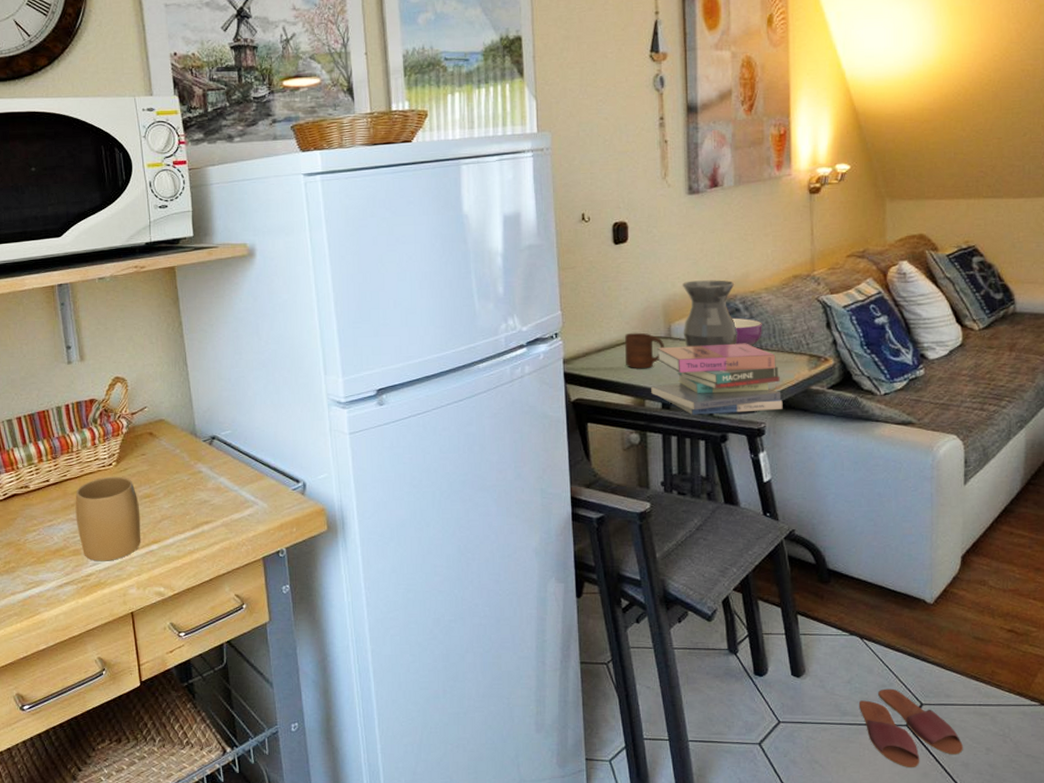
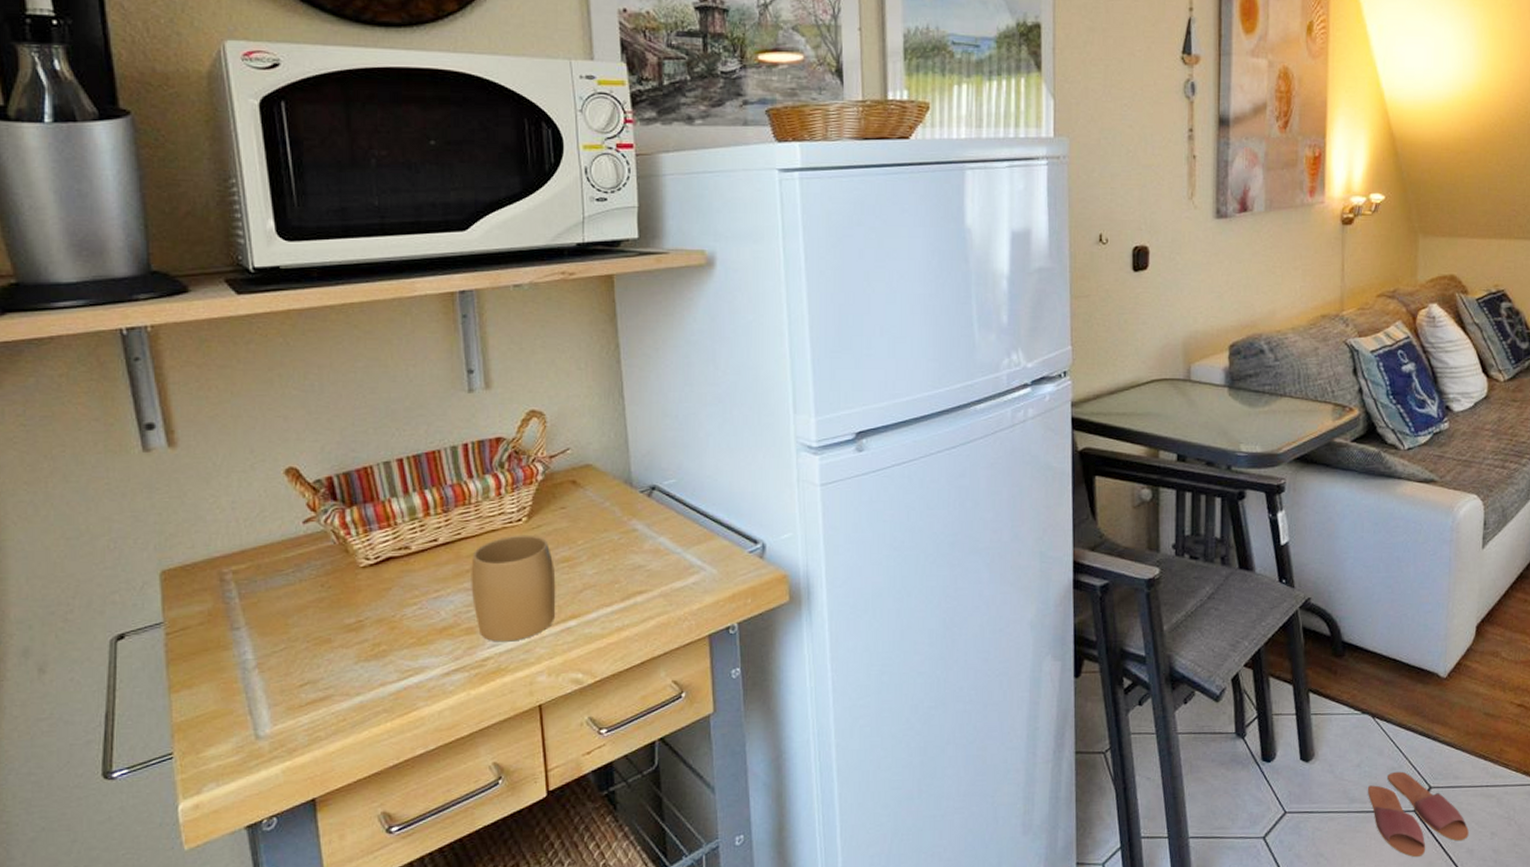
cup: present [625,332,664,368] -> none [1140,373,1182,414]
books: present [651,343,783,415] -> none [1166,389,1305,469]
vase: present [682,280,737,347] -> none [1203,316,1261,391]
bowl: present [732,318,763,346] -> none [1256,360,1288,392]

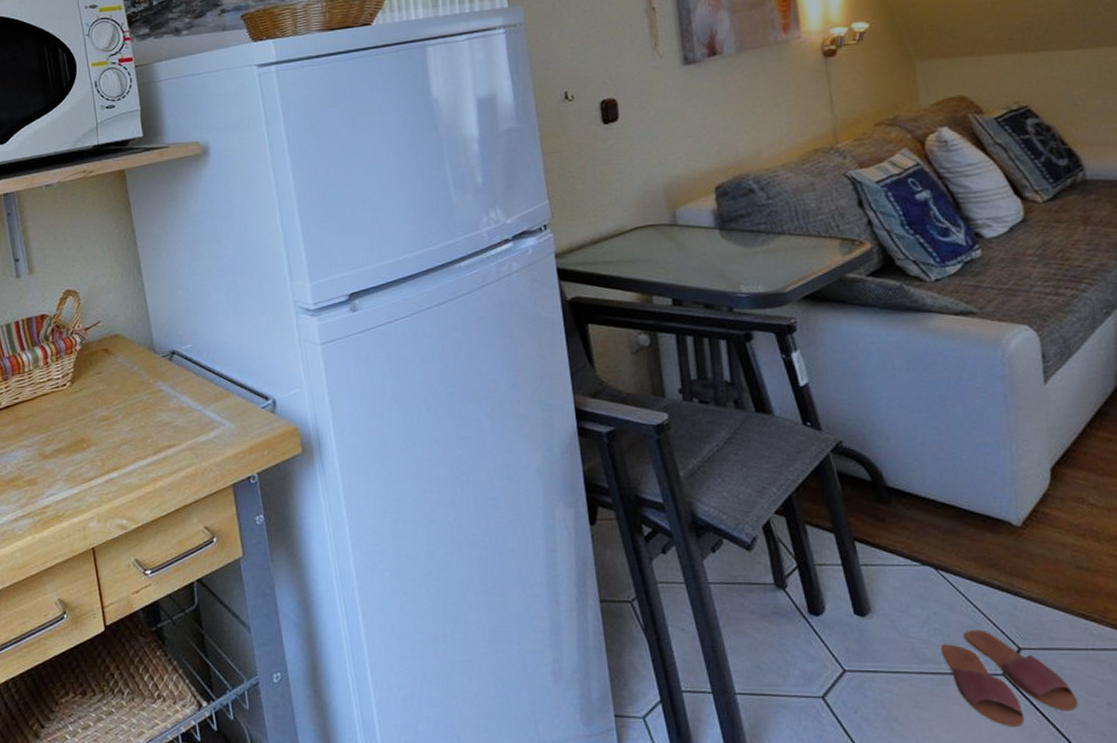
mug: present [471,535,556,642] -> none [28,397,100,492]

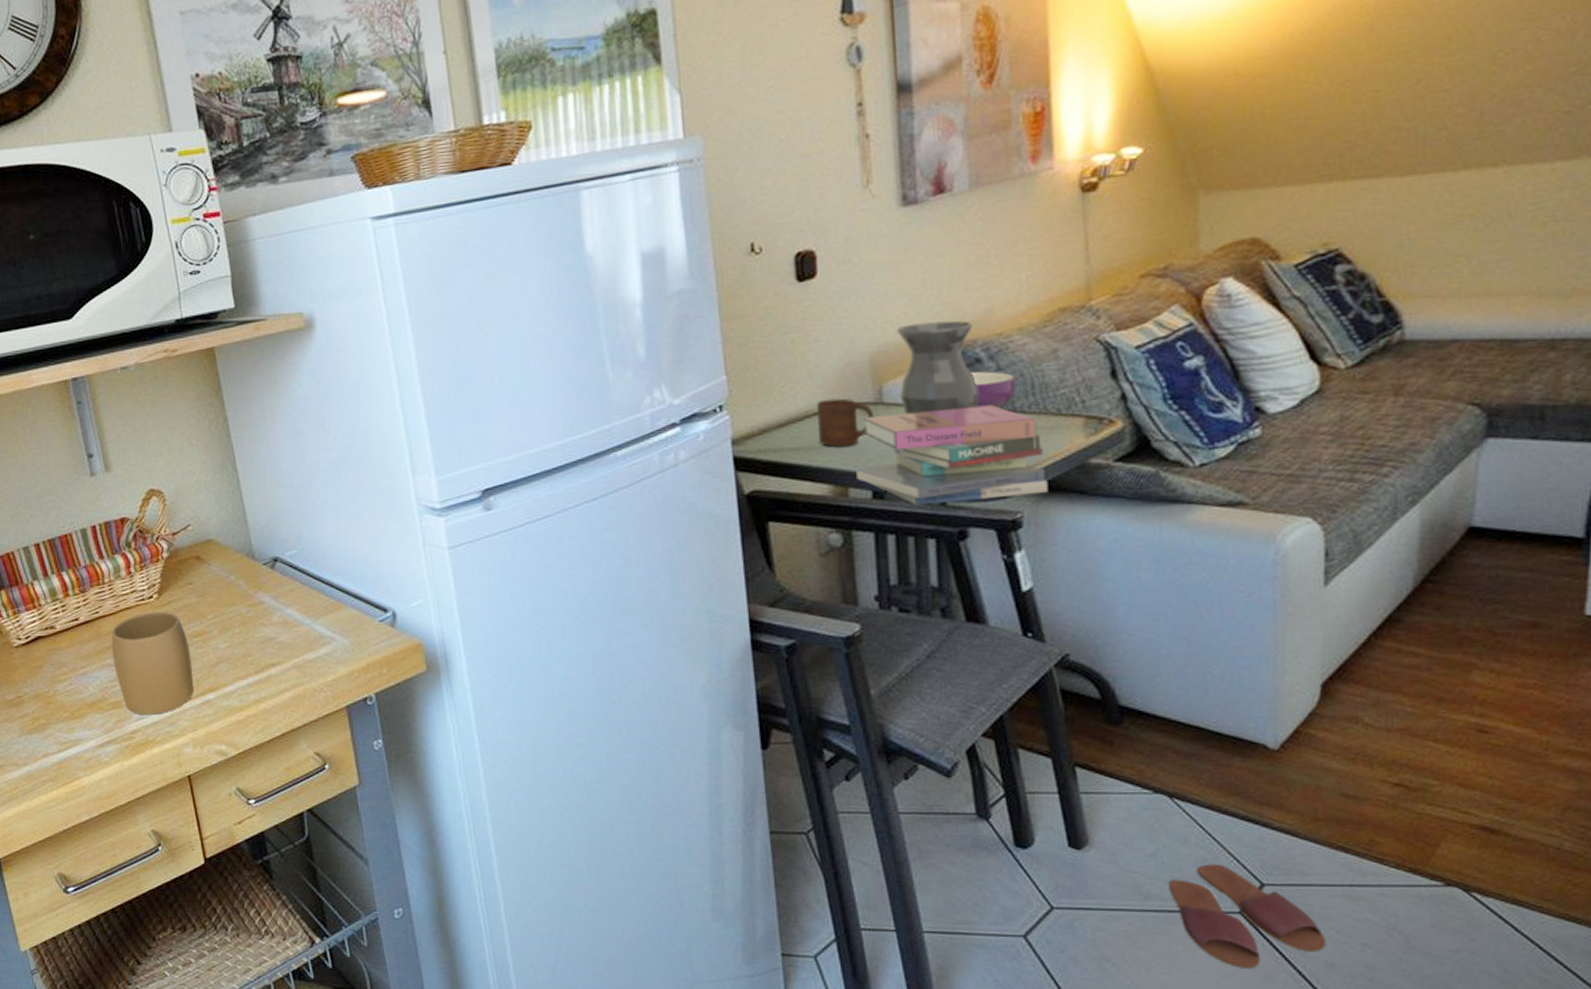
mug: none [28,397,100,492] -> present [111,611,194,715]
cup: none [623,220,670,261] -> present [817,398,874,447]
books: none [658,227,815,312] -> present [856,405,1048,506]
vase: none [684,158,754,235] -> present [896,320,979,415]
bowl: none [746,199,783,231] -> present [971,371,1017,409]

